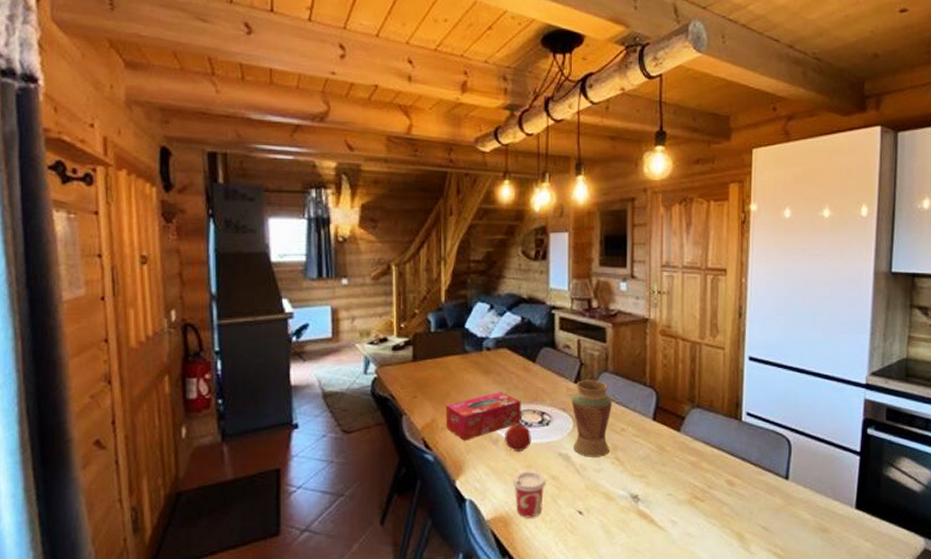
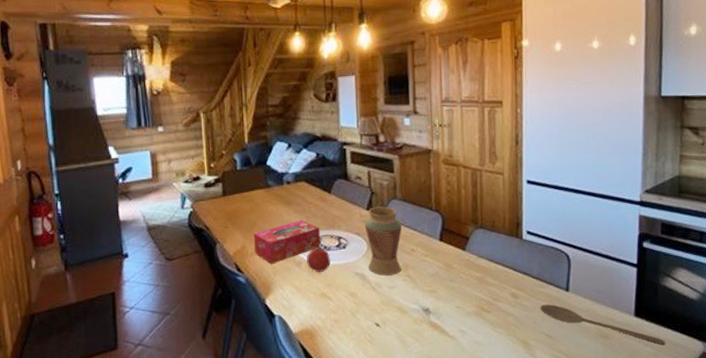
cup: present [512,470,546,518] -> none [315,288,346,331]
wooden spoon: none [757,494,886,540] -> present [540,304,665,345]

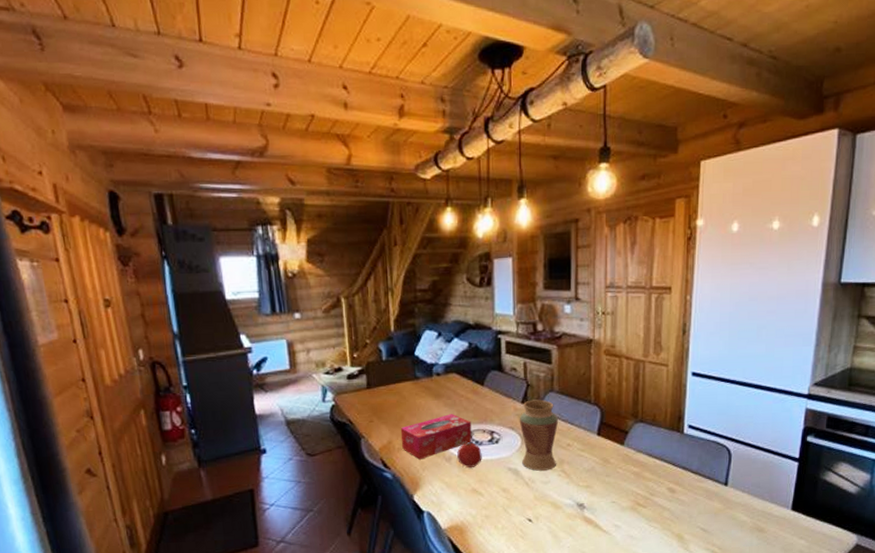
wooden spoon: present [540,304,665,345] -> none [697,499,820,538]

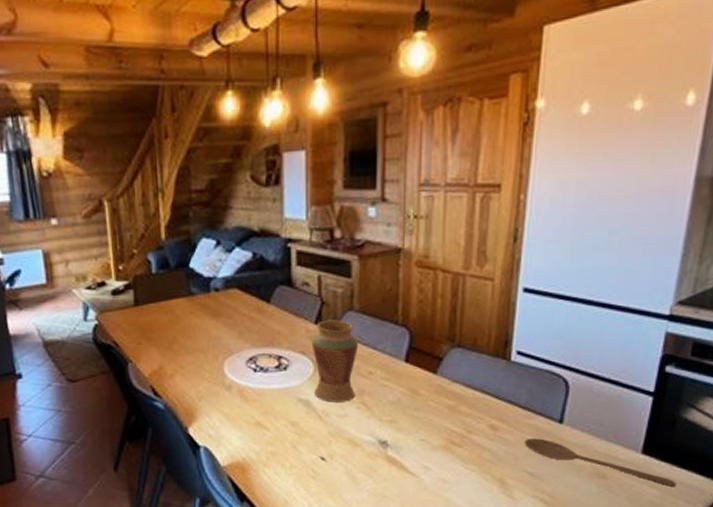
tissue box: present [400,414,472,460] -> none [173,336,256,388]
fruit: present [457,442,482,468] -> none [239,368,268,398]
wooden spoon: none [697,499,820,538] -> present [524,438,676,486]

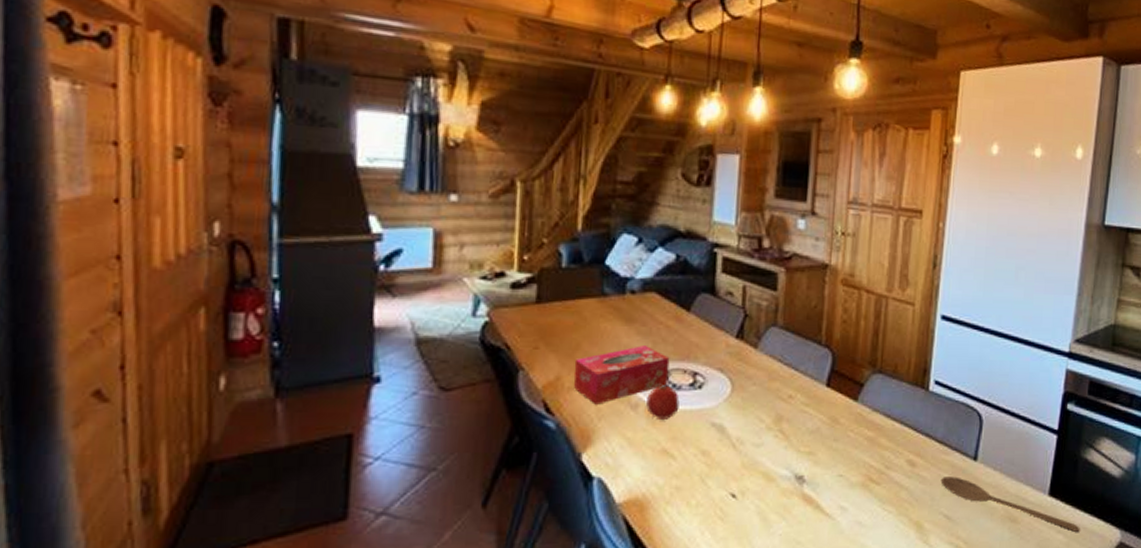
tissue box: none [173,336,256,388] -> present [573,346,670,405]
fruit: none [239,368,268,398] -> present [646,385,680,419]
vase: present [311,319,359,402] -> none [730,335,781,429]

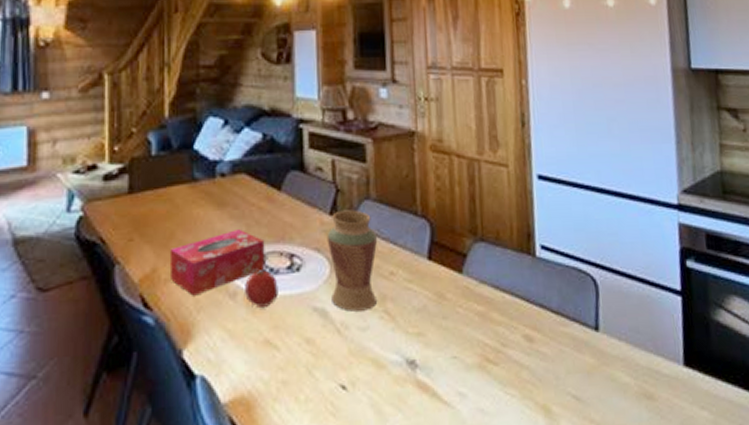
vase: none [730,335,781,429] -> present [326,210,378,312]
wooden spoon: present [940,476,1080,532] -> none [562,350,726,407]

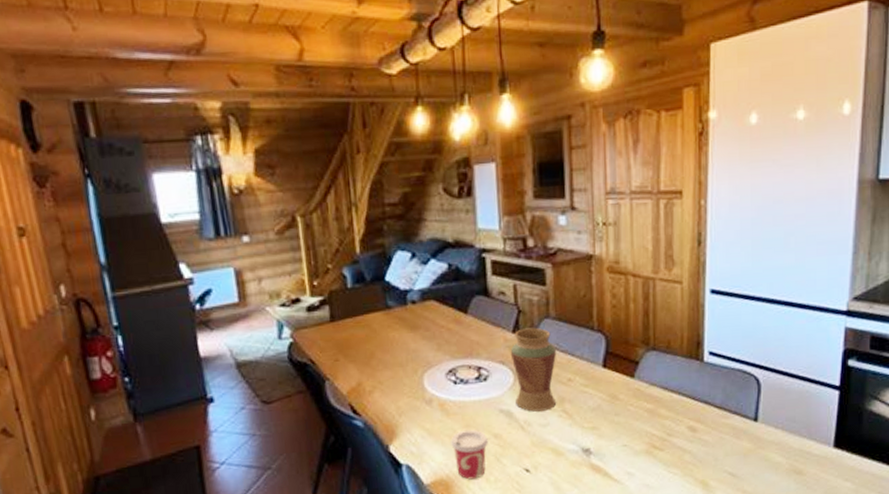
tissue box: present [169,229,265,296] -> none [371,348,456,404]
fruit: present [245,270,278,307] -> none [439,381,469,411]
cup: none [255,331,299,398] -> present [451,429,488,480]

